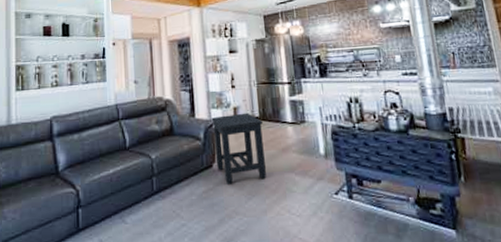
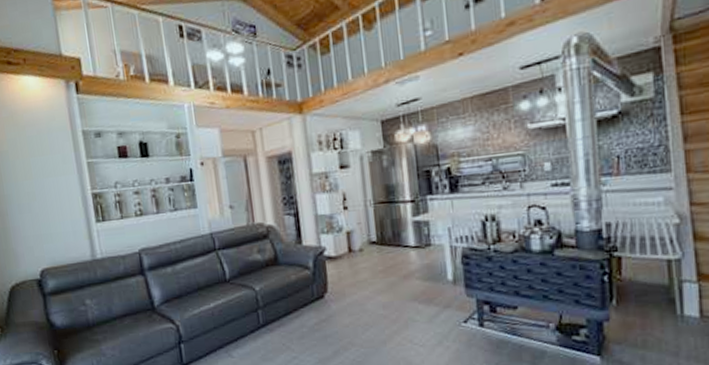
side table: present [211,112,266,186] -> none [321,237,385,317]

